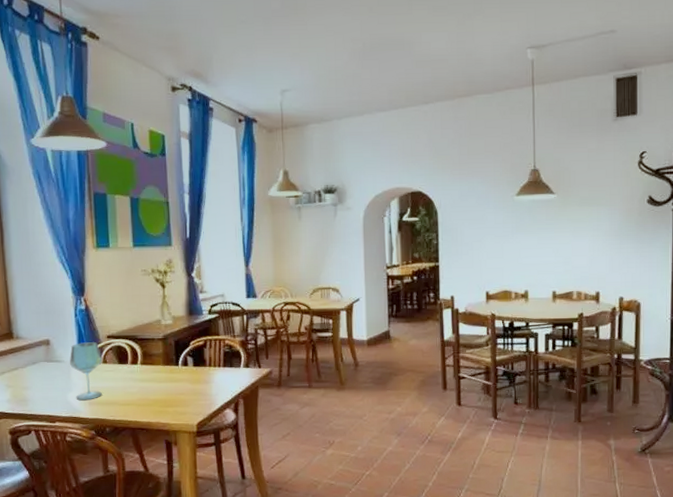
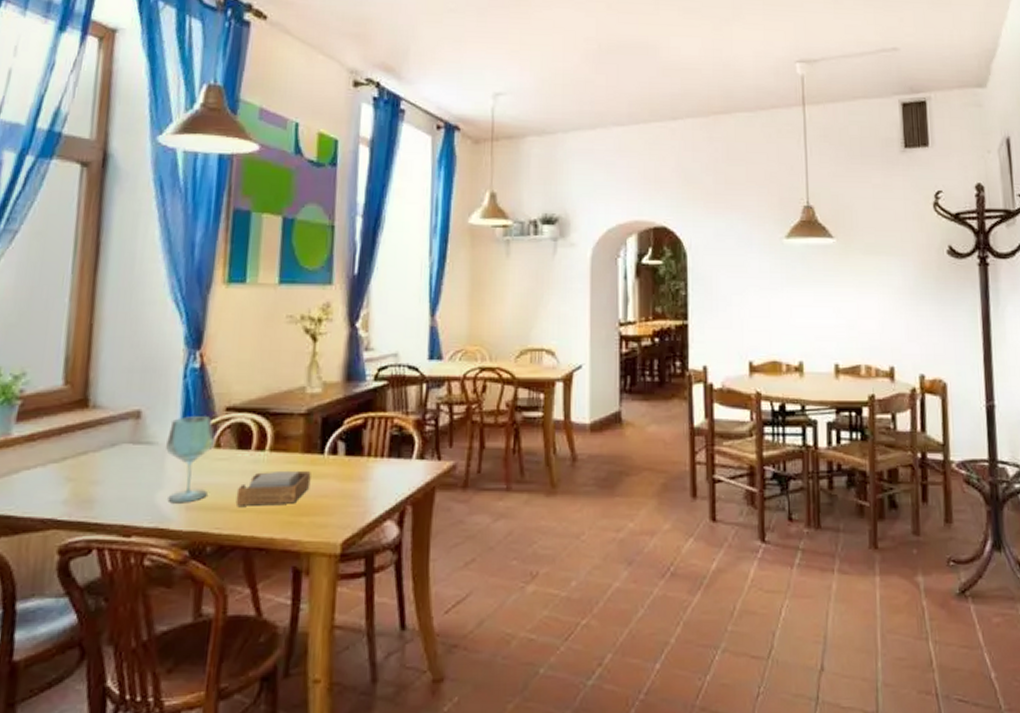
napkin holder: none [121,377,171,402] -> present [235,470,311,506]

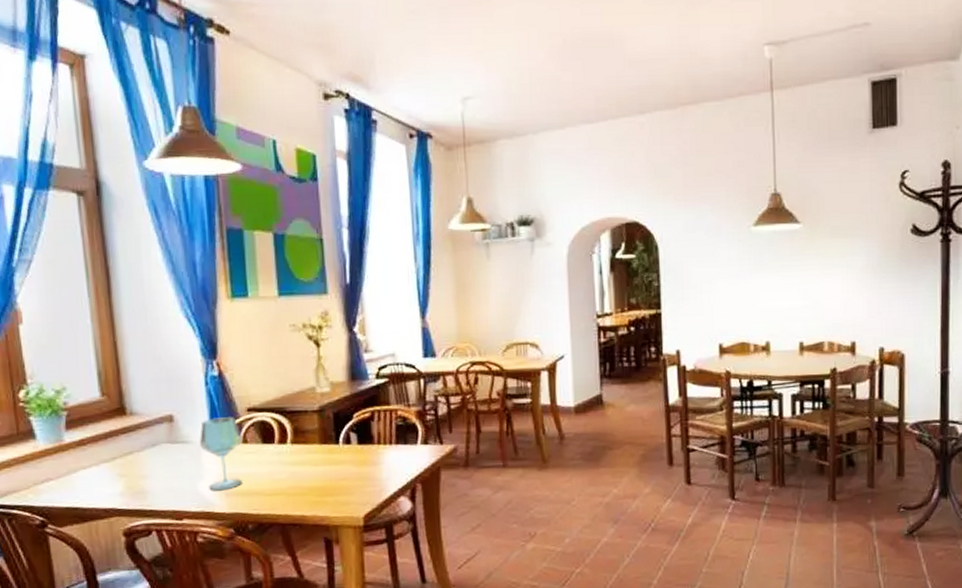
napkin holder: present [235,470,311,506] -> none [267,458,331,491]

